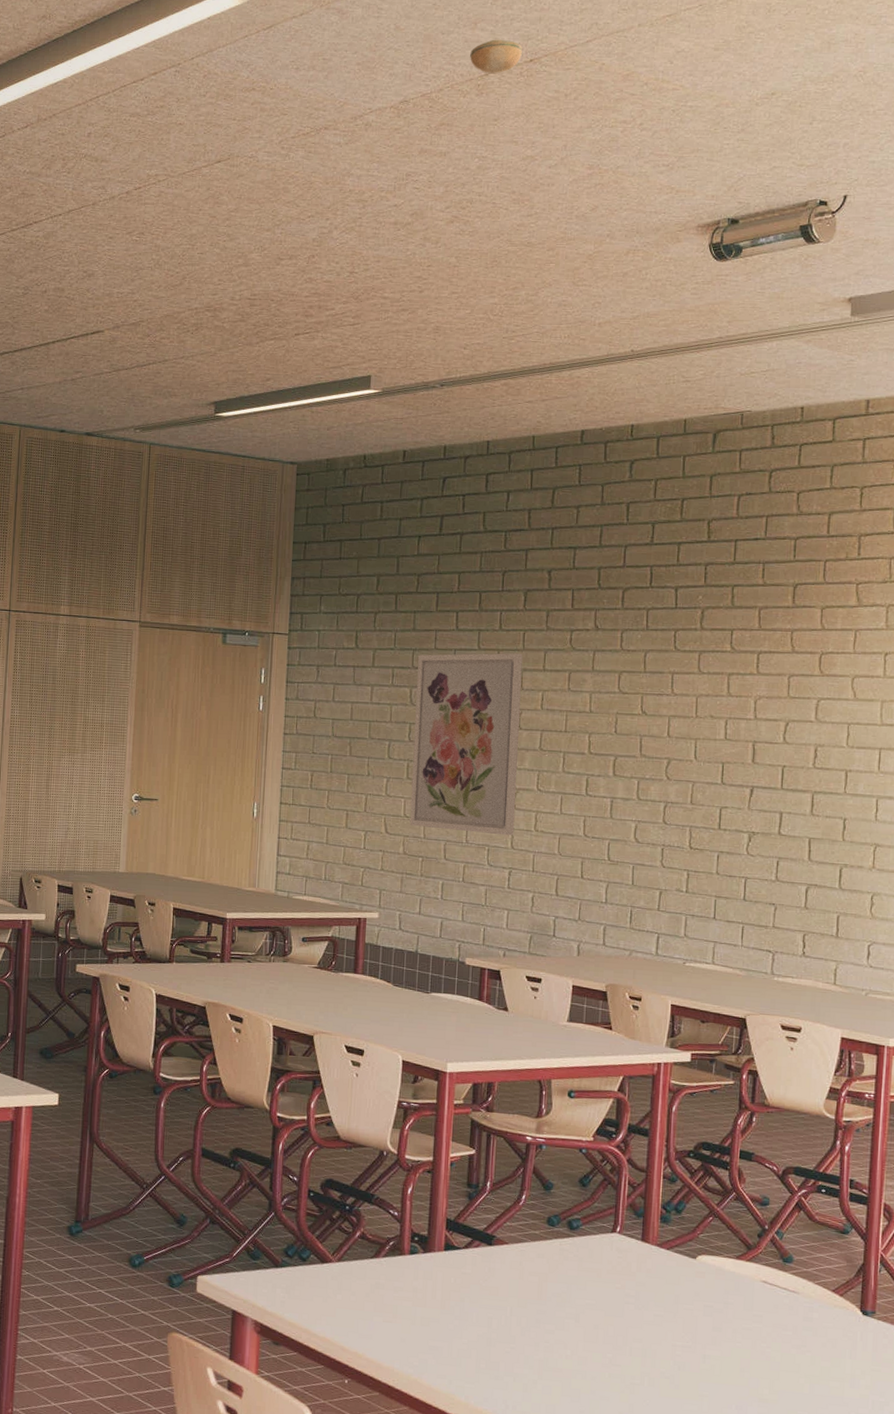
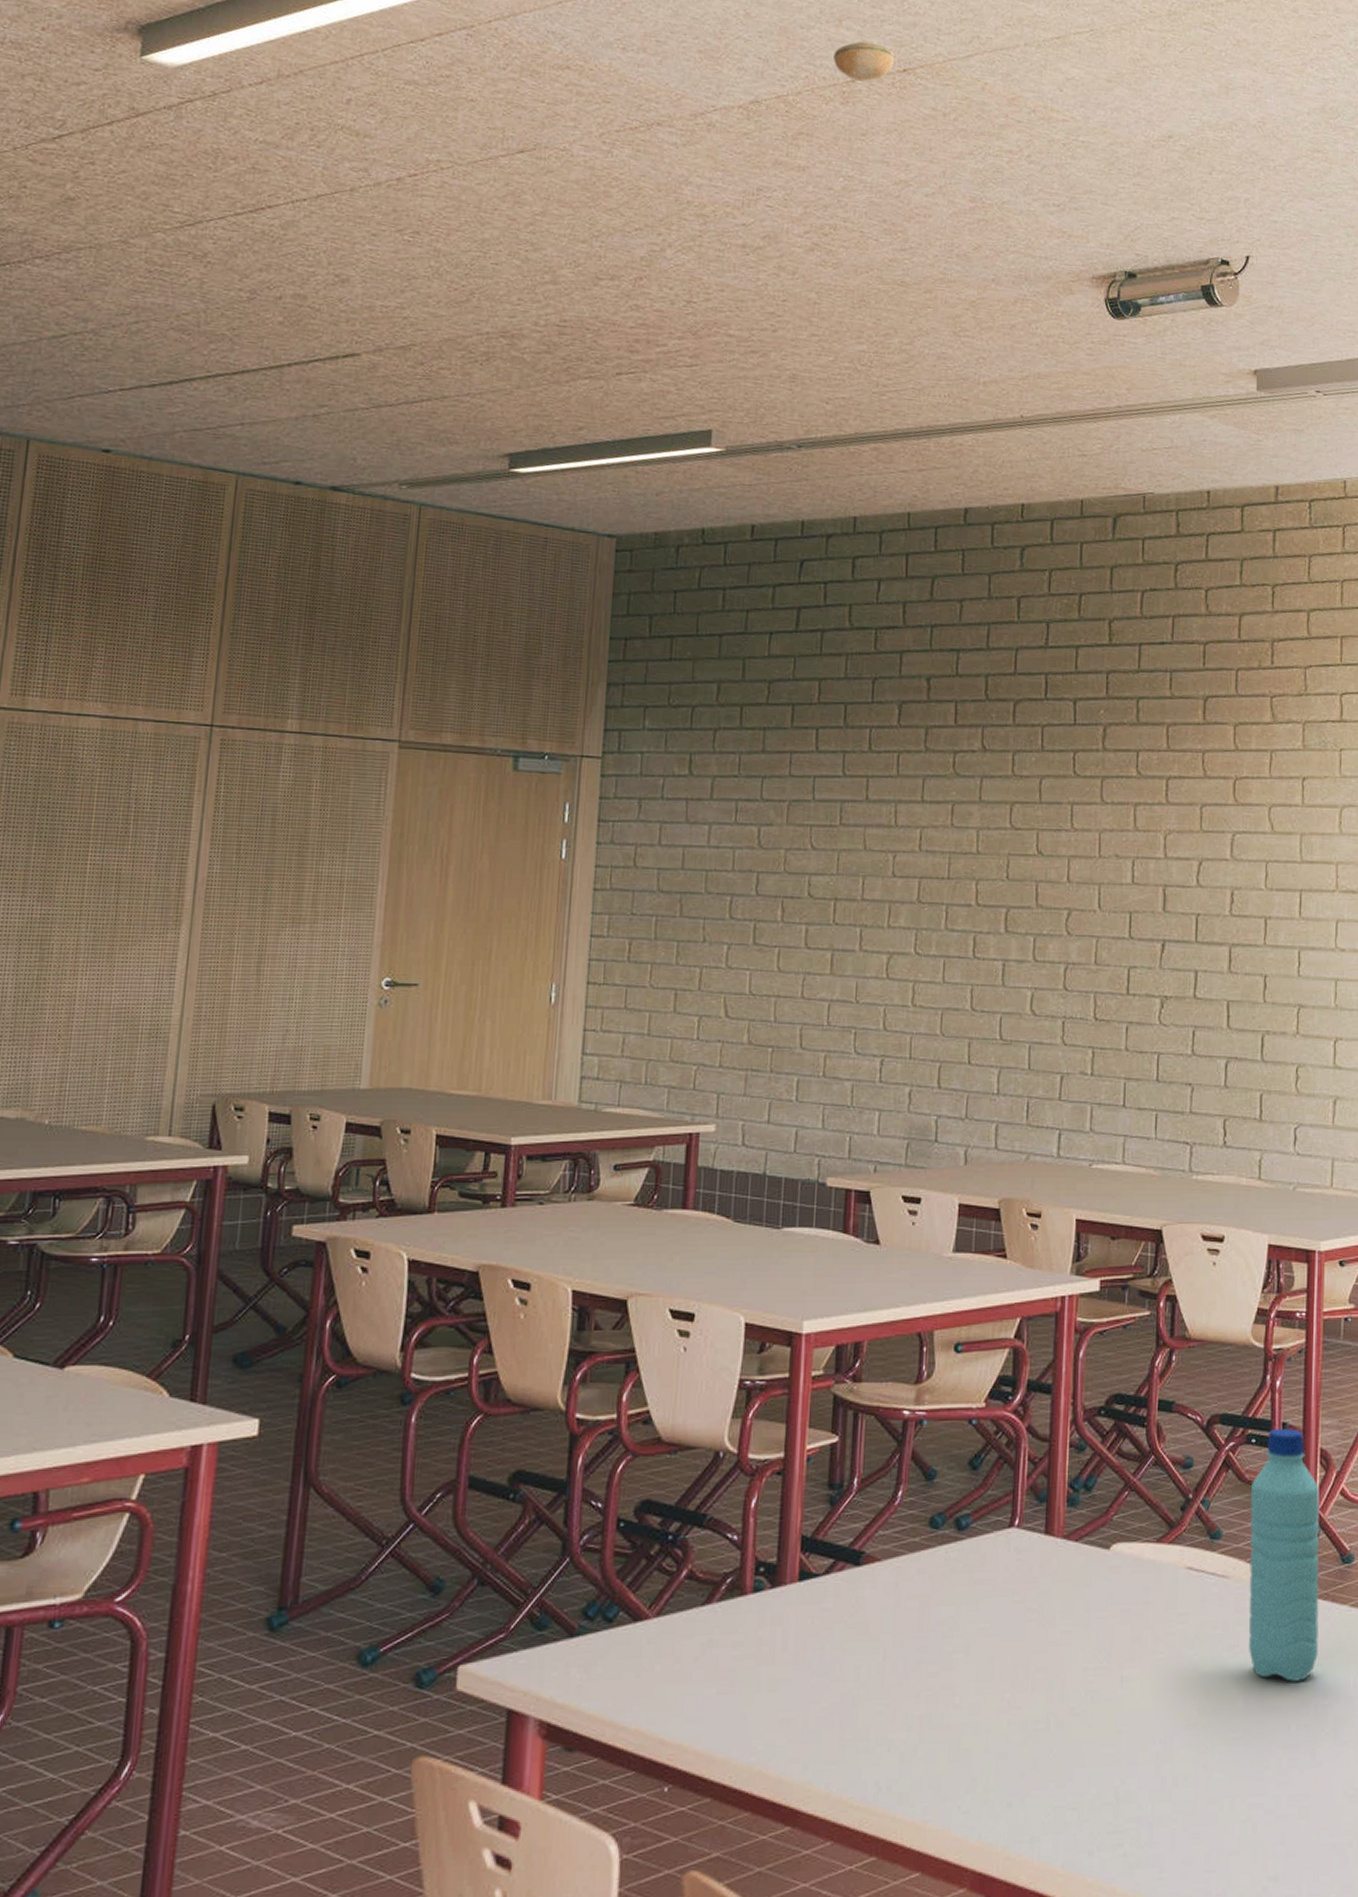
wall art: present [409,653,523,836] -> none [756,780,897,1014]
water bottle: none [815,1183,883,1381] -> present [1248,1429,1321,1682]

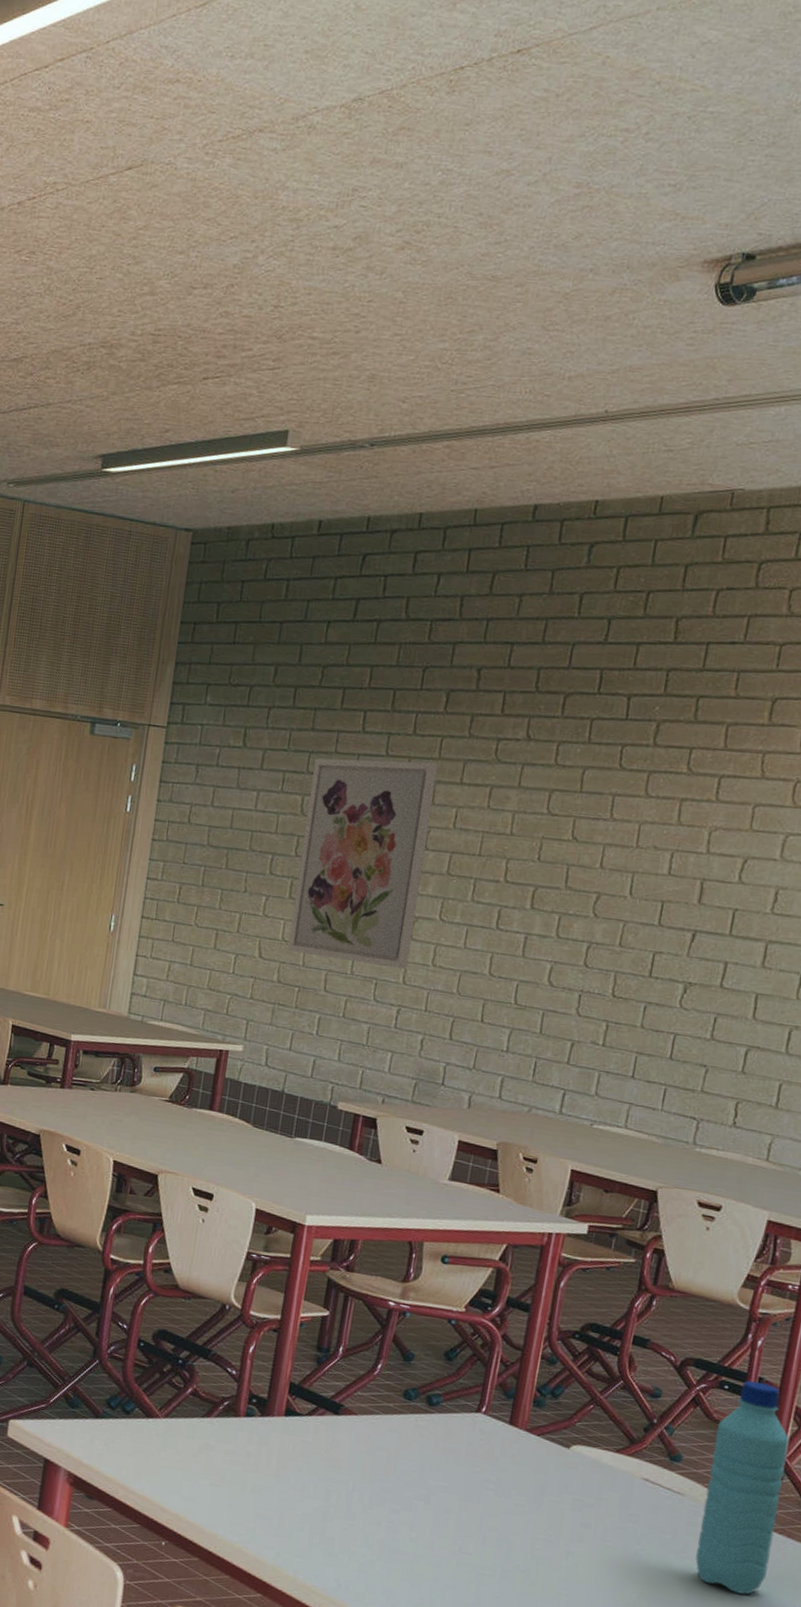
wall art: none [756,780,897,1014] -> present [287,758,438,970]
smoke detector: present [834,41,894,81] -> none [443,24,509,66]

